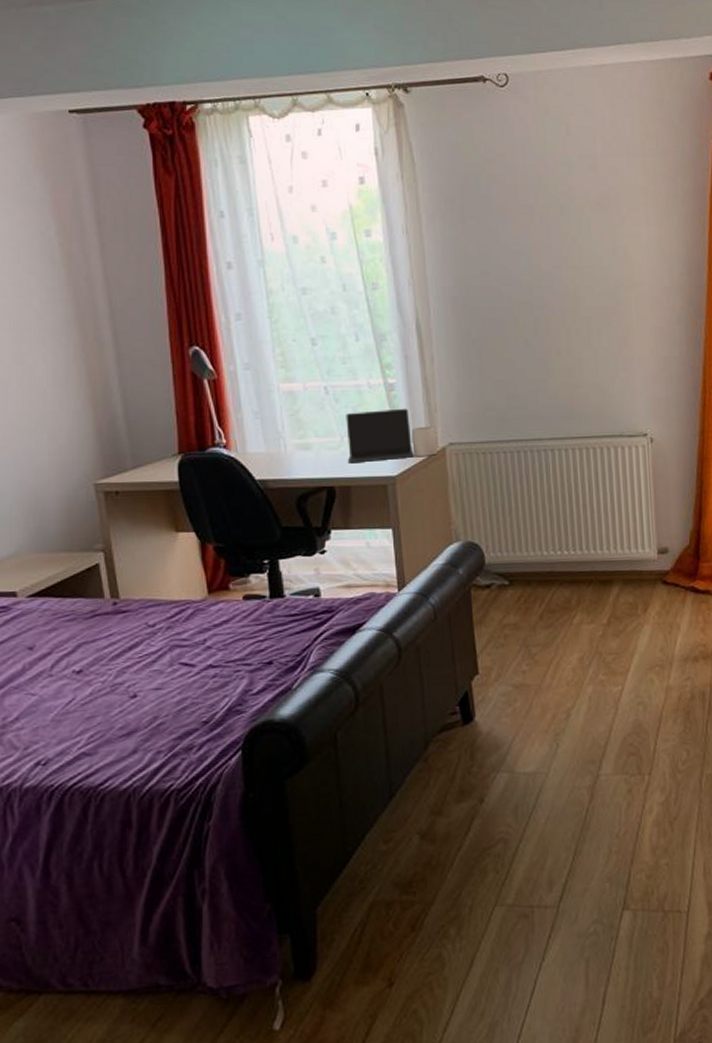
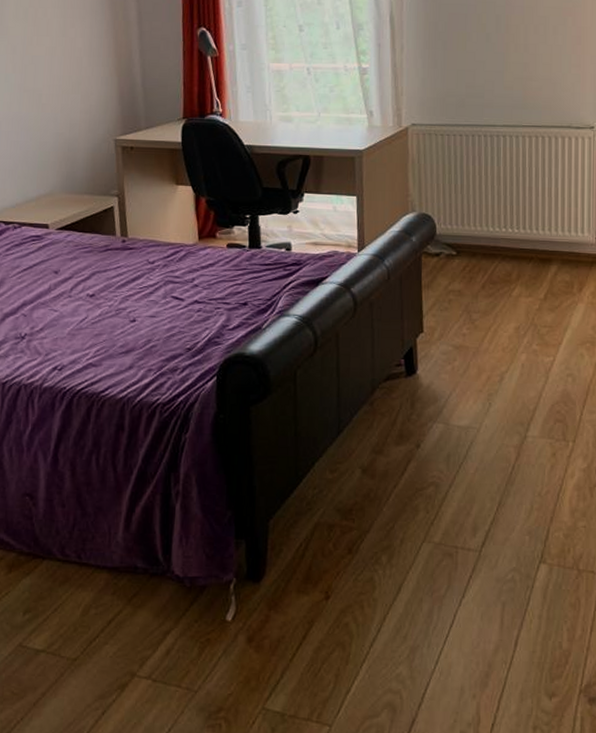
laptop: present [346,408,414,464] -> none [323,90,380,137]
mug: present [411,426,438,457] -> none [379,107,402,135]

